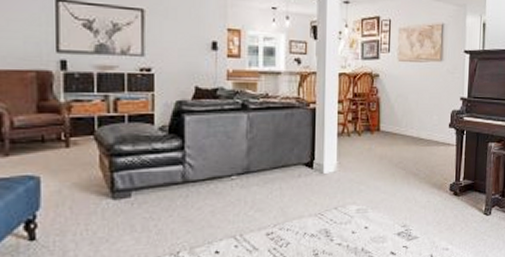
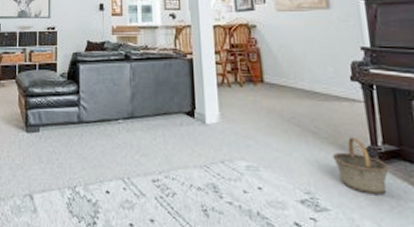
basket: none [426,176,465,221] -> present [332,137,390,196]

